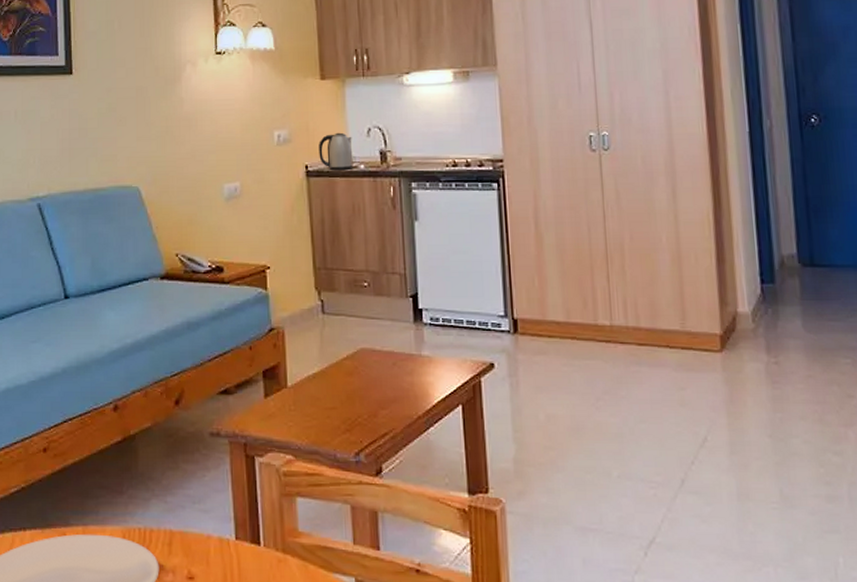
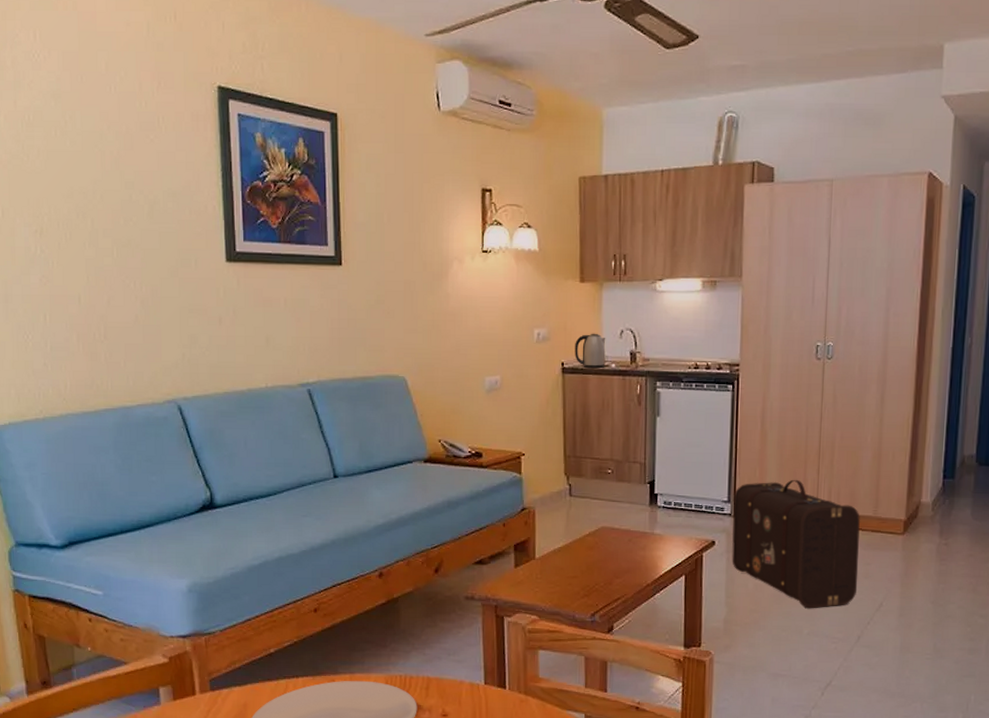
suitcase: none [511,288,673,444] -> present [732,479,860,608]

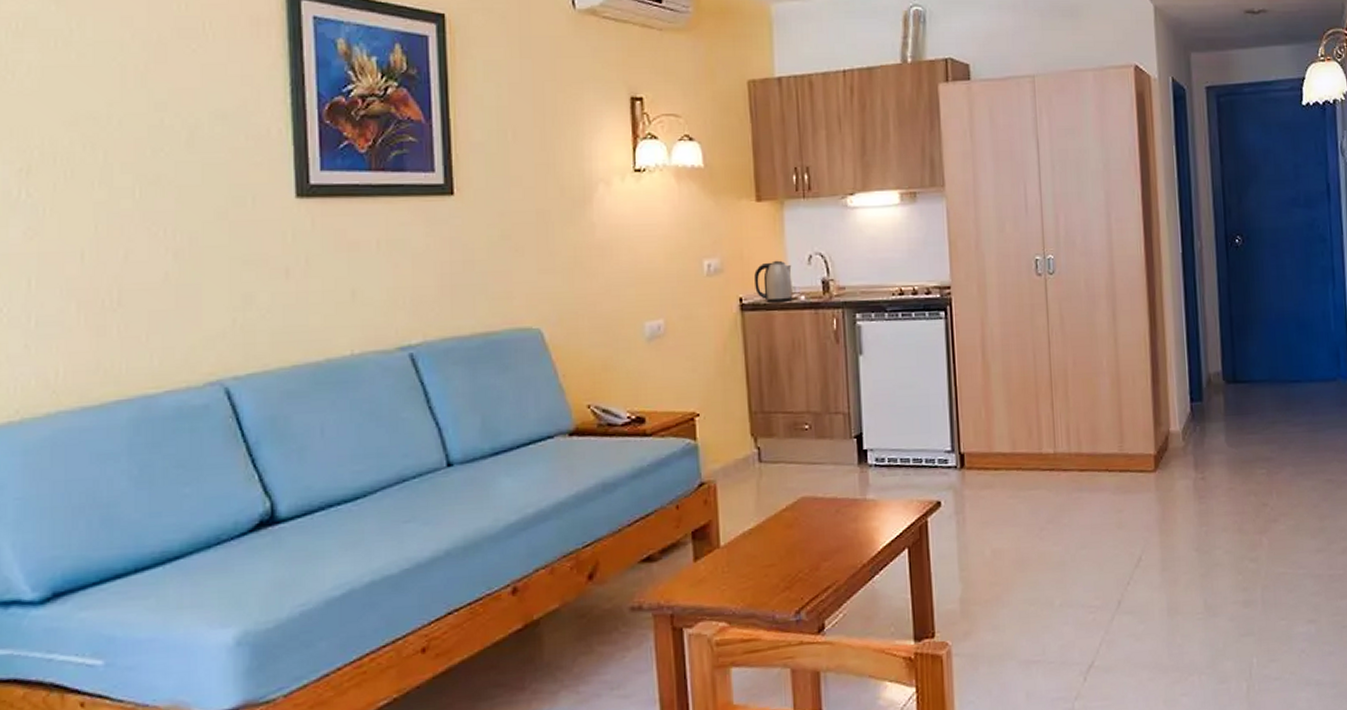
suitcase: present [732,479,860,608] -> none [958,417,1111,573]

